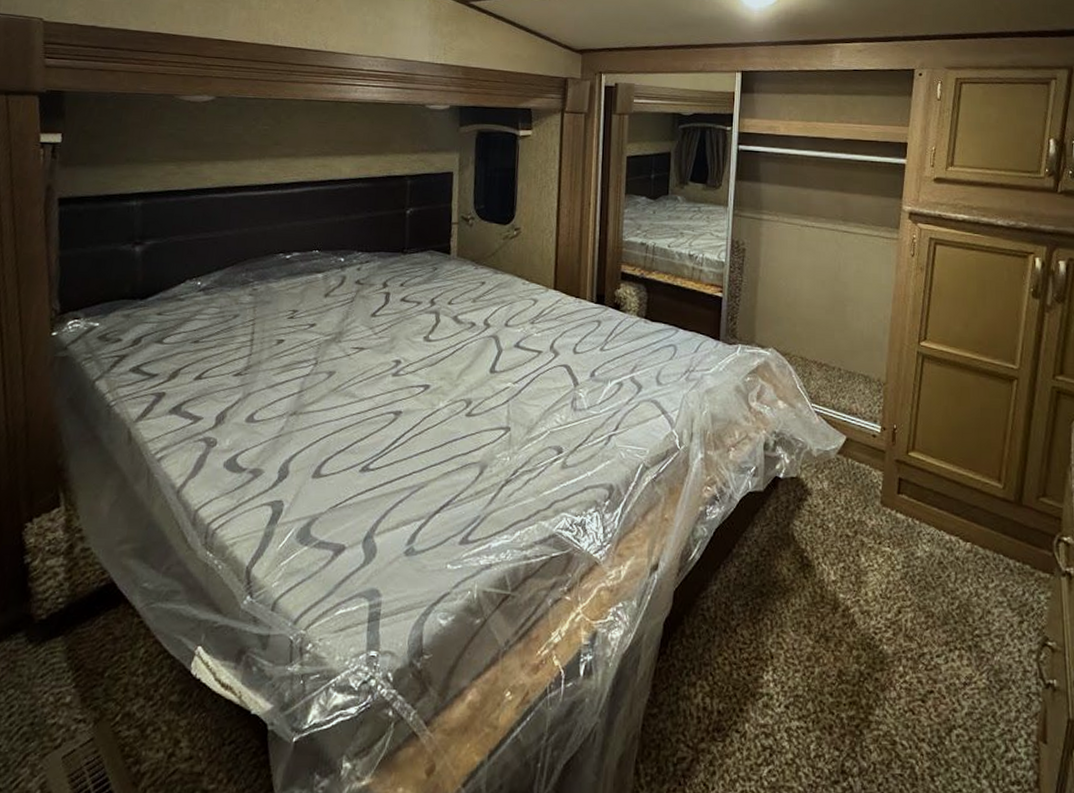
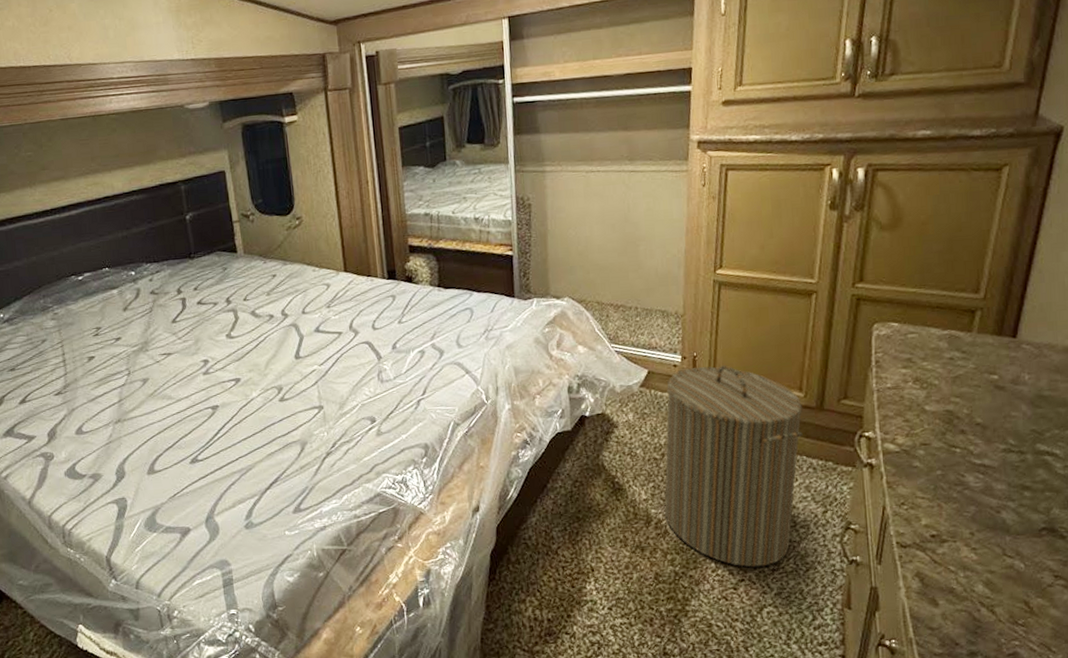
laundry hamper: none [853,439,1001,678] -> present [664,365,803,568]

